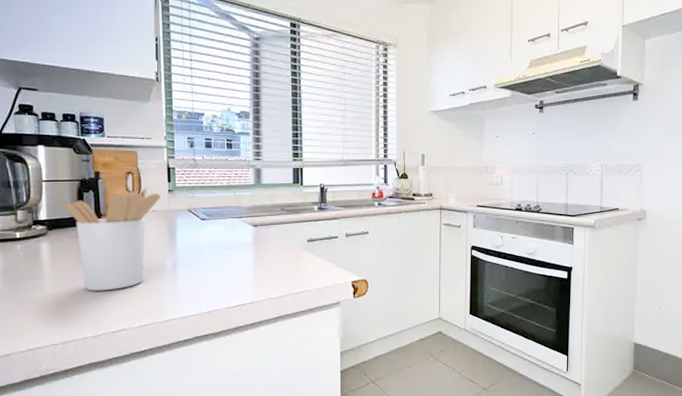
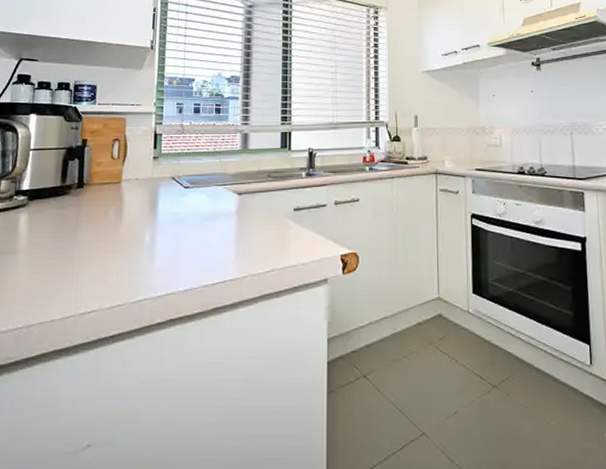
utensil holder: present [64,188,160,291] -> none [48,155,145,267]

